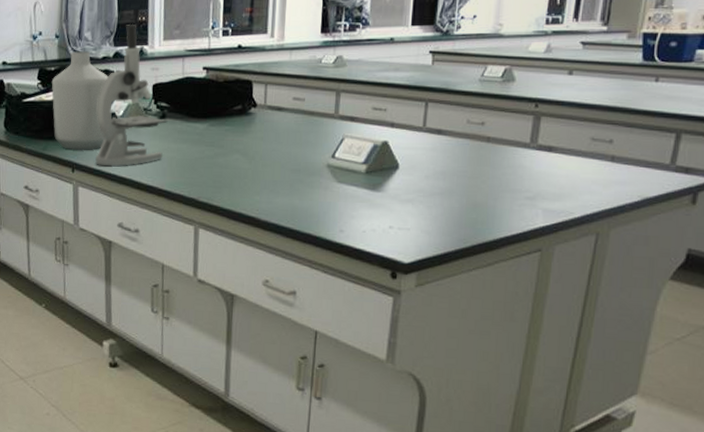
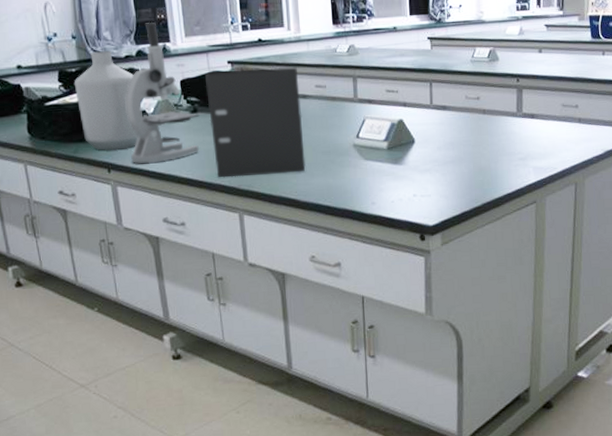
binder: none [177,77,276,190] -> present [204,67,306,178]

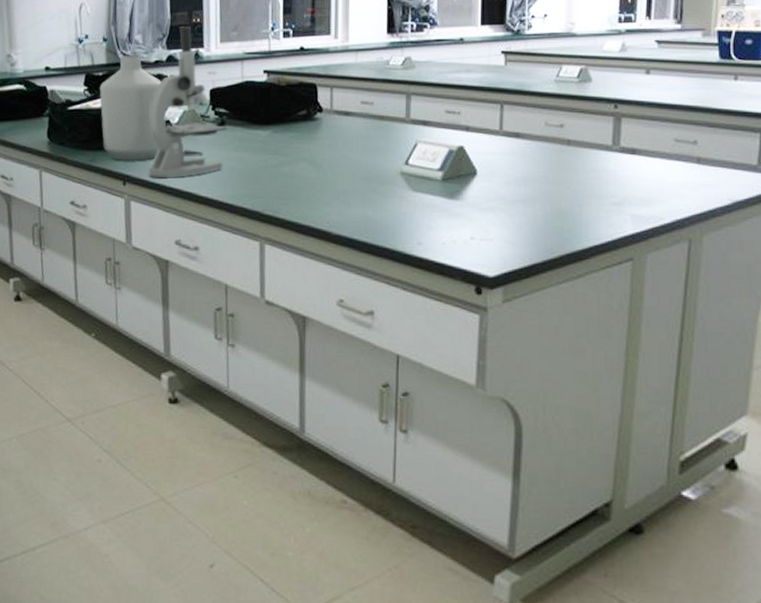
binder: present [204,67,306,178] -> none [236,80,343,200]

